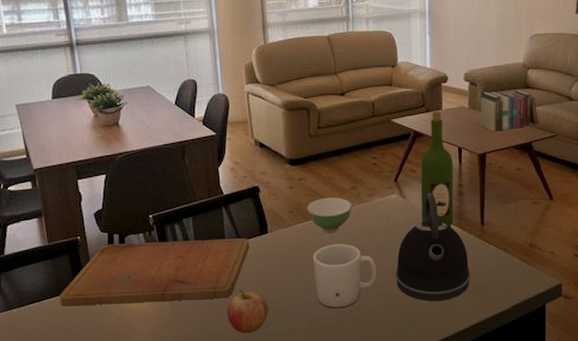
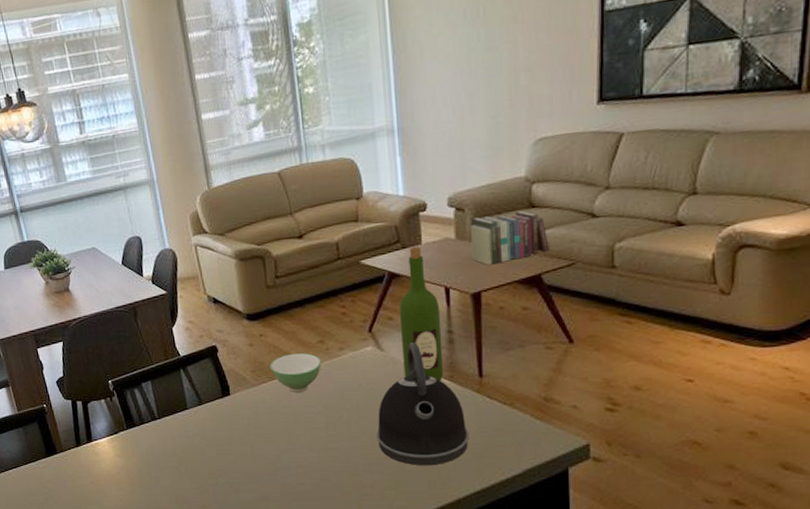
cutting board: present [59,237,250,306] -> none [33,400,213,472]
fruit: present [227,289,269,334] -> none [195,454,239,500]
mug: present [312,244,378,309] -> none [281,404,356,474]

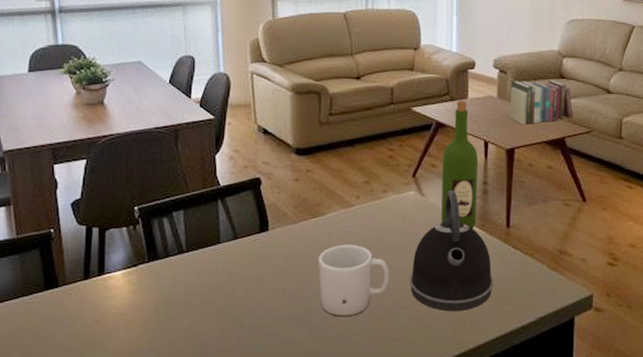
bowl: present [269,352,322,392] -> none [313,191,366,232]
mug: none [281,404,356,474] -> present [318,245,390,317]

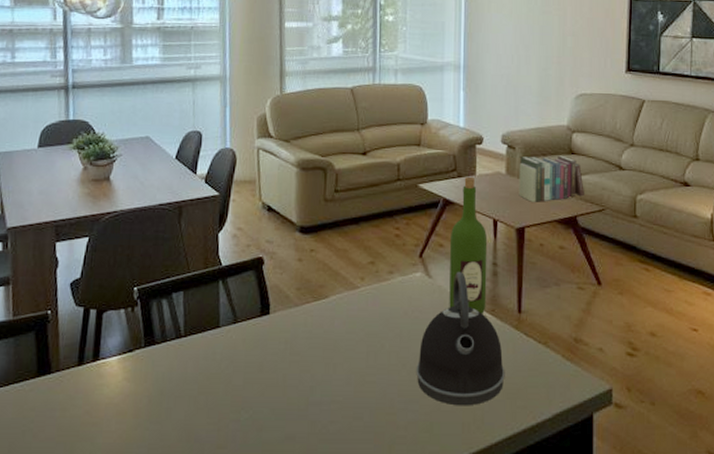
mug: present [318,245,390,317] -> none [320,330,396,411]

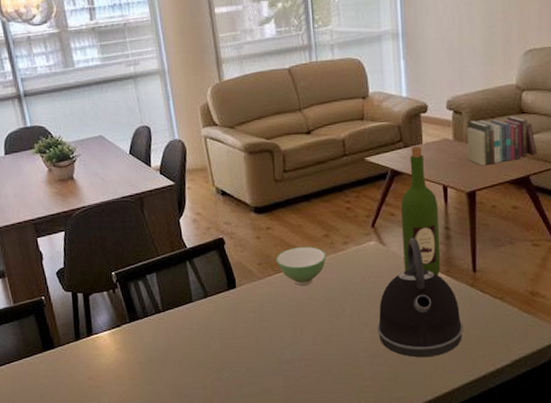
bowl: none [316,272,371,316] -> present [276,246,327,285]

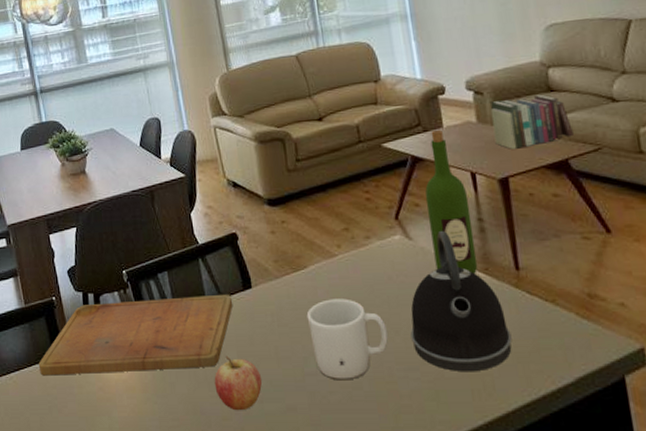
cutting board: none [28,293,218,368] -> present [38,294,233,376]
fruit: none [198,347,243,394] -> present [214,355,263,411]
bowl: present [276,246,327,285] -> none [293,241,348,285]
mug: none [285,297,358,367] -> present [306,298,389,381]

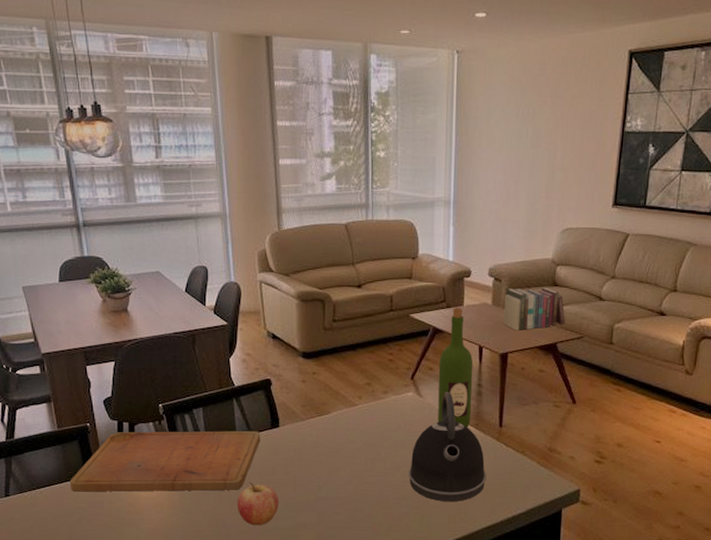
mug: present [306,298,389,381] -> none [324,440,391,505]

